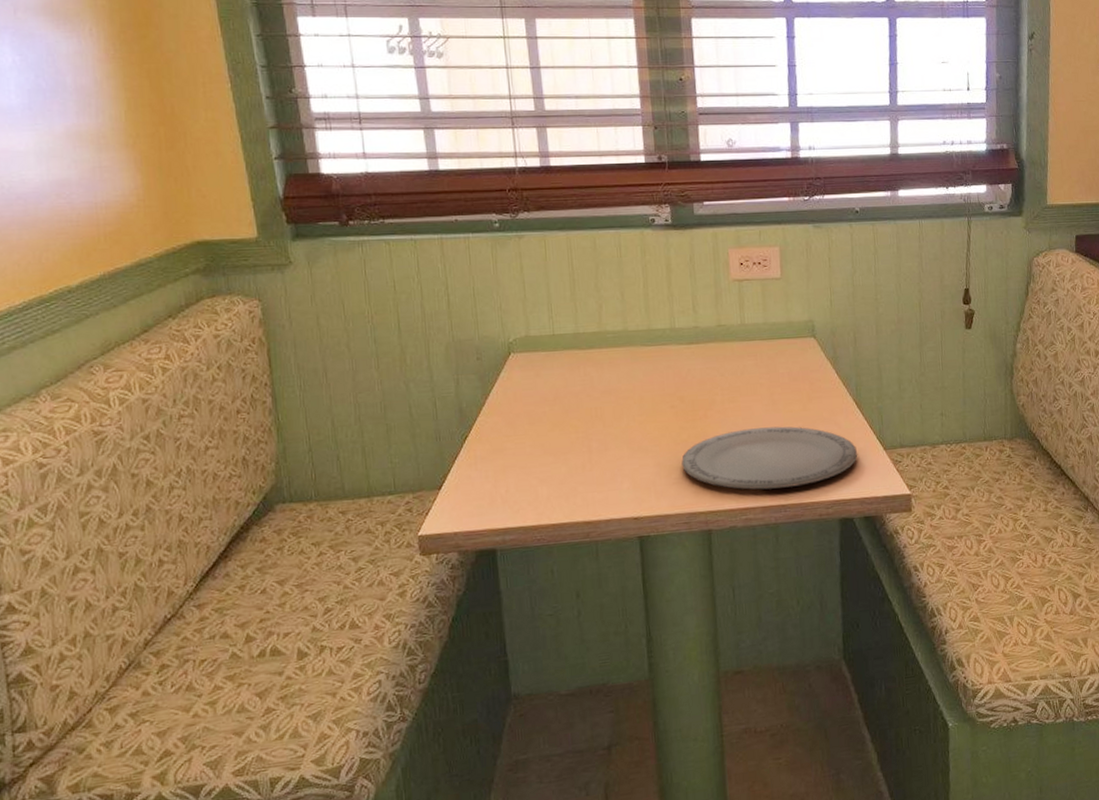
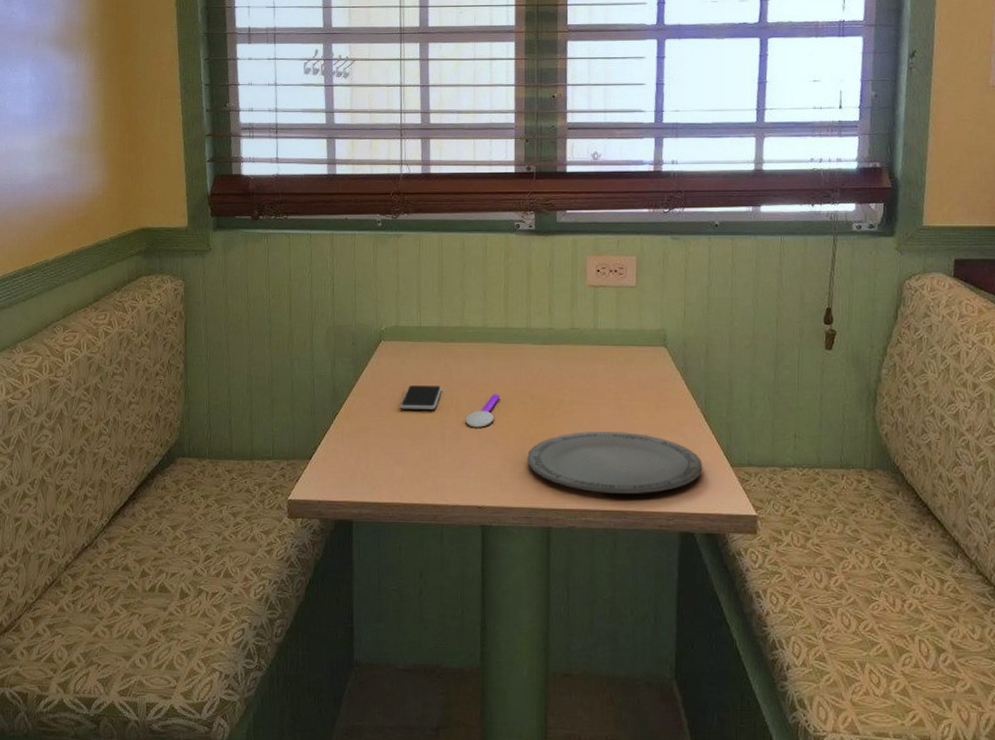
smartphone: none [538,396,584,425] -> present [400,385,442,411]
spoon: none [612,399,649,437] -> present [466,394,501,428]

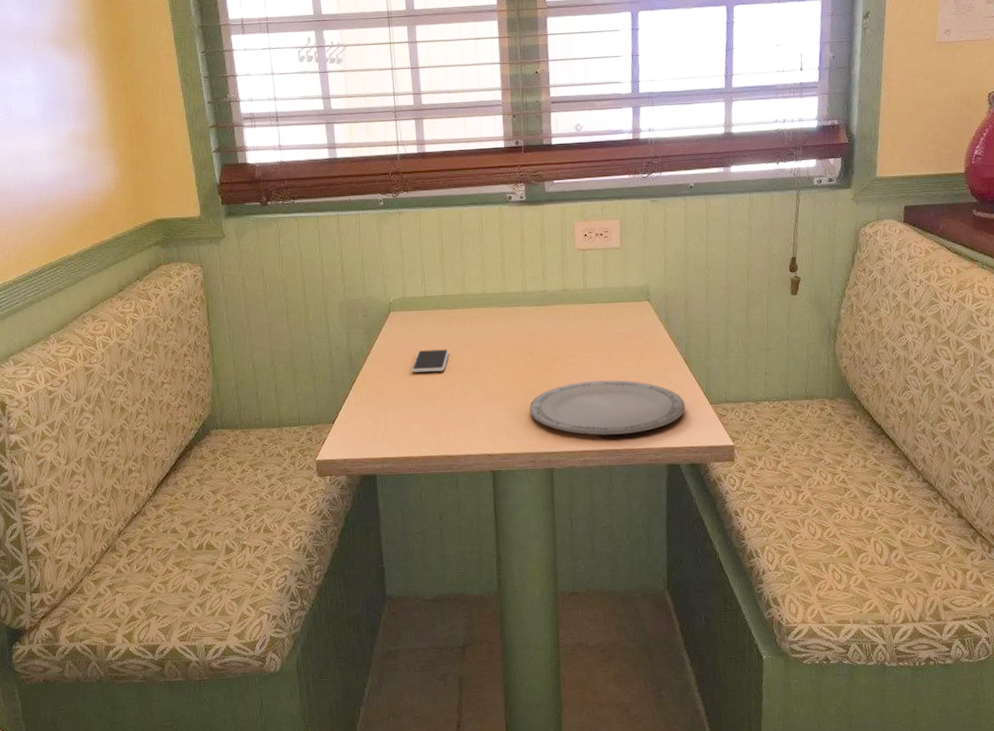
spoon: present [466,394,501,428] -> none [472,353,503,385]

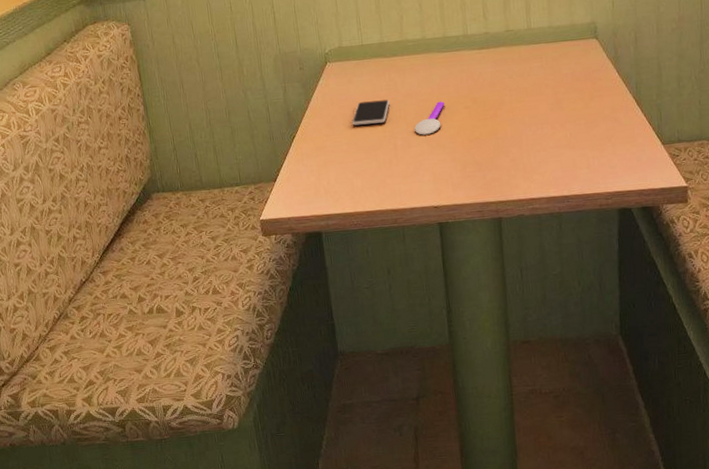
spoon: none [472,353,503,385] -> present [414,101,445,135]
plate: present [529,380,686,436] -> none [474,123,637,182]

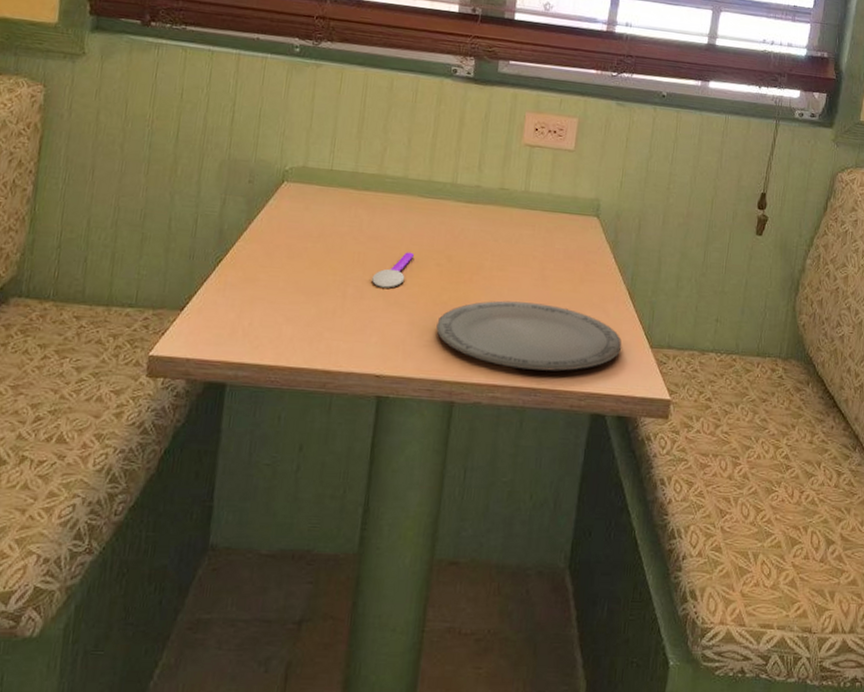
smartphone: present [352,99,390,126] -> none [297,235,349,265]
plate: none [474,123,637,182] -> present [436,300,622,372]

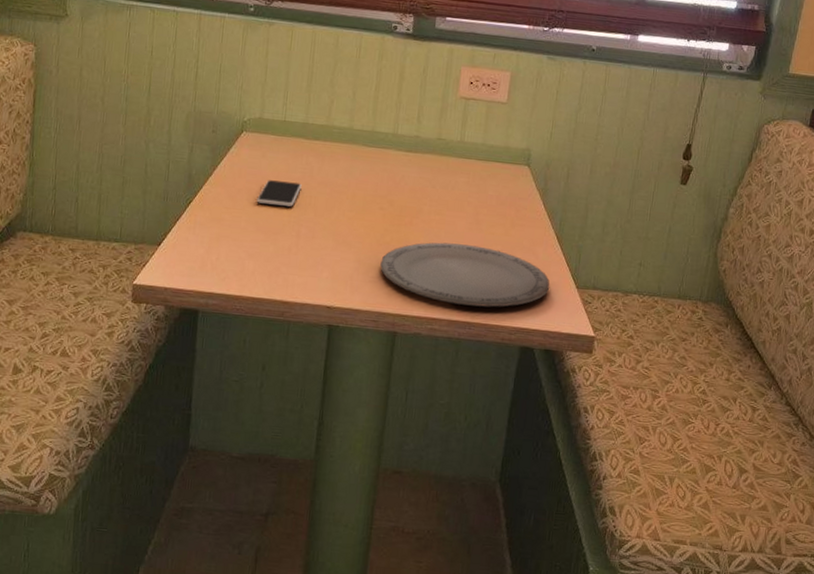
smartphone: none [297,235,349,265] -> present [257,180,302,208]
spoon: present [372,252,415,288] -> none [322,196,360,229]

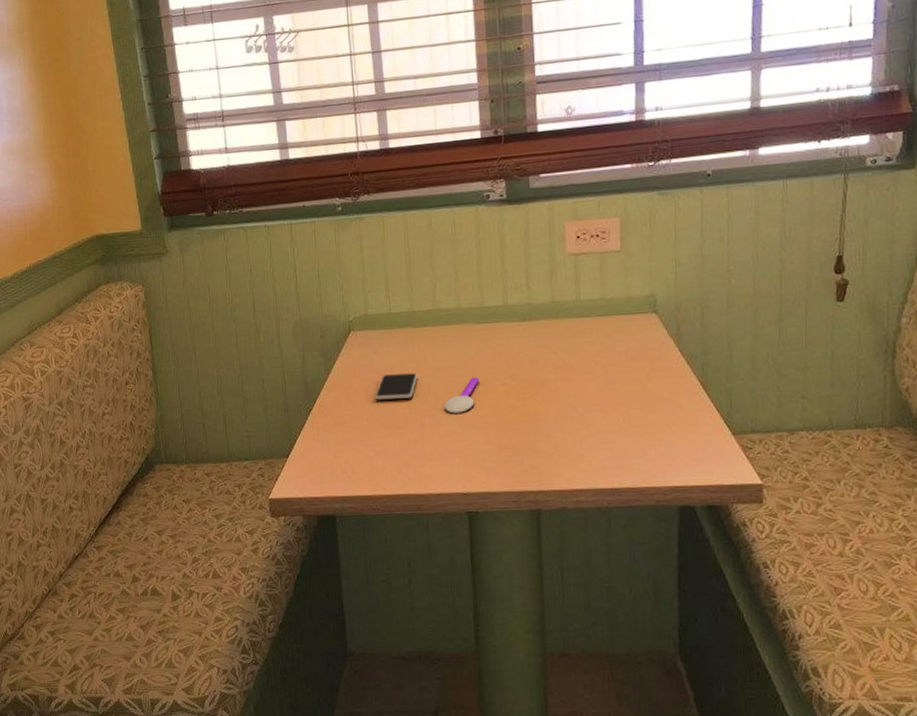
spoon: none [322,196,360,229] -> present [444,377,480,414]
plate: present [380,242,550,308] -> none [511,406,702,472]

